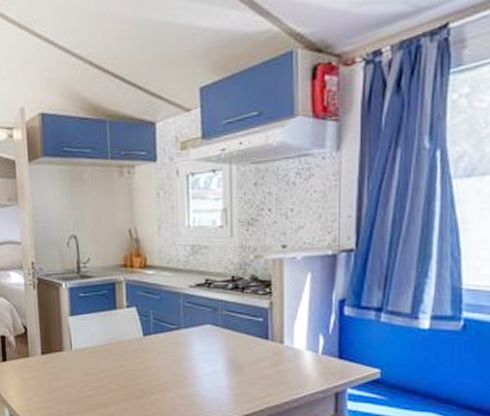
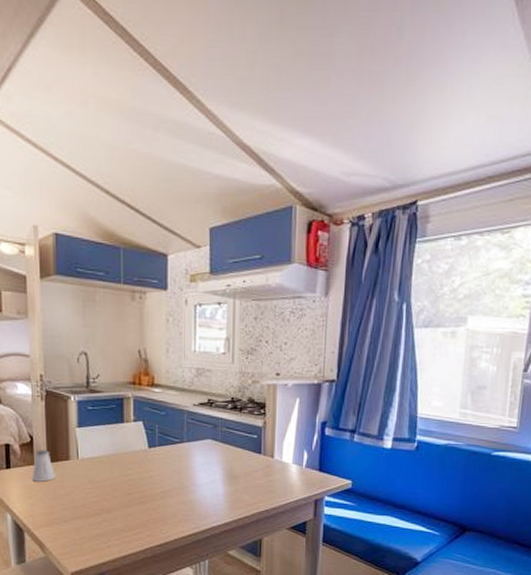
saltshaker: none [27,341,50,375] -> present [32,450,55,482]

